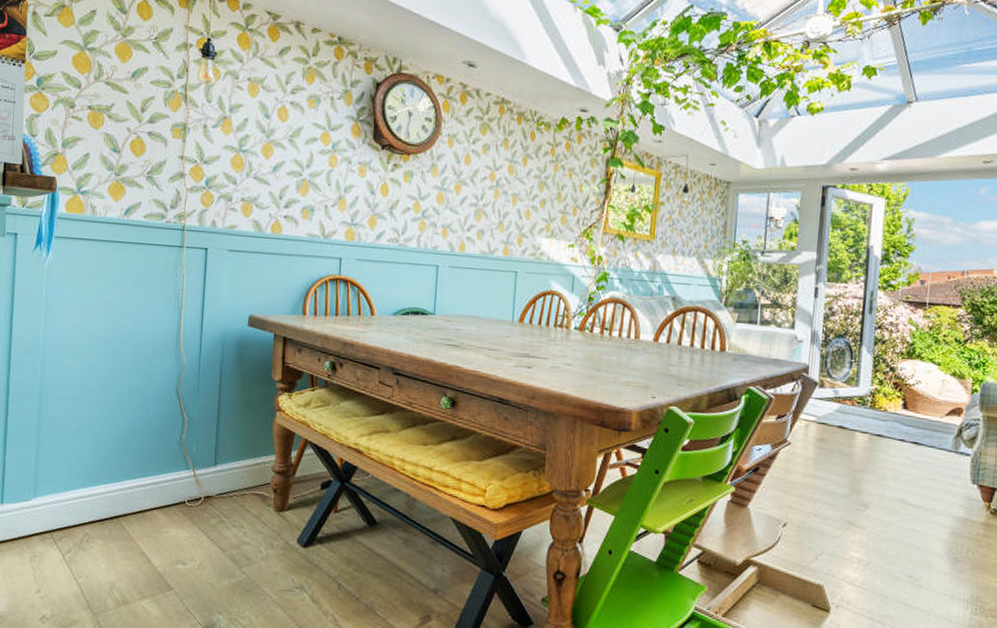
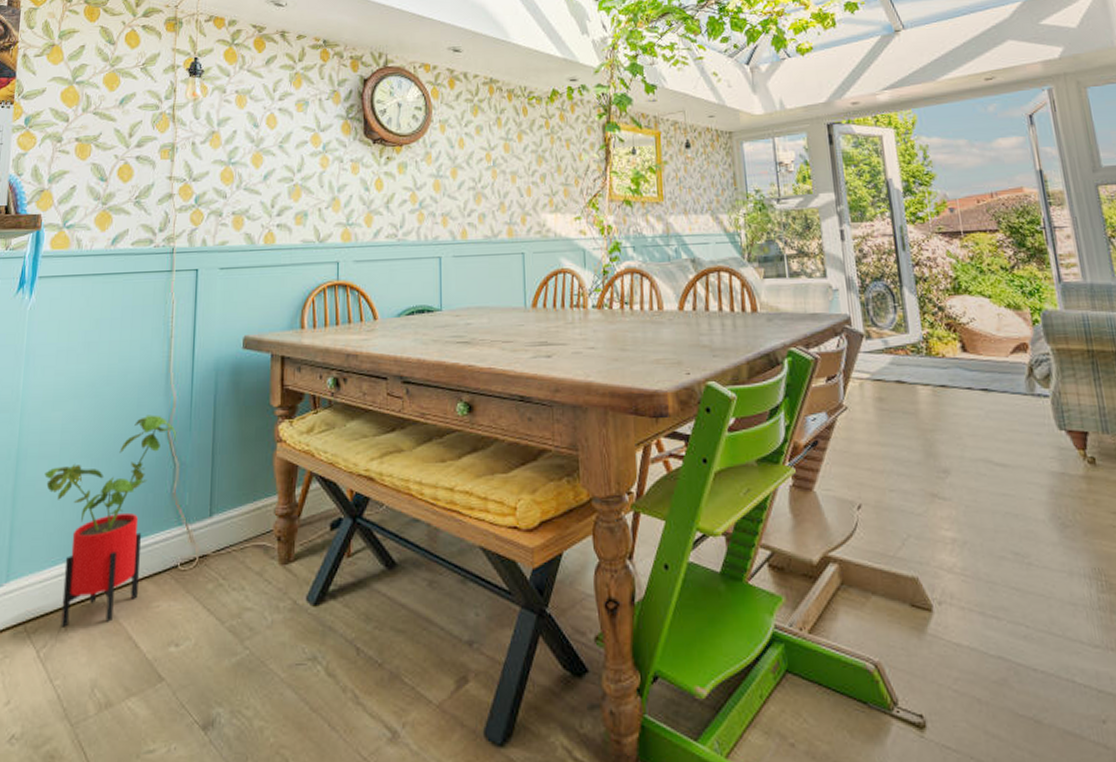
house plant: none [65,373,186,539] -> present [44,415,177,627]

